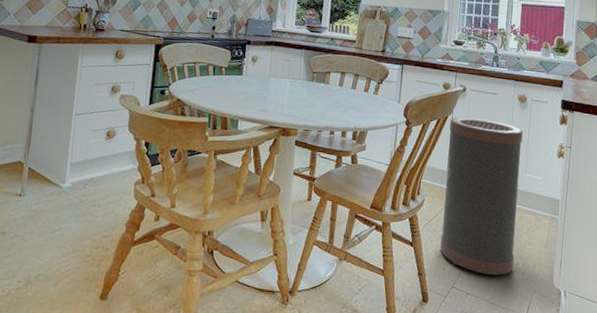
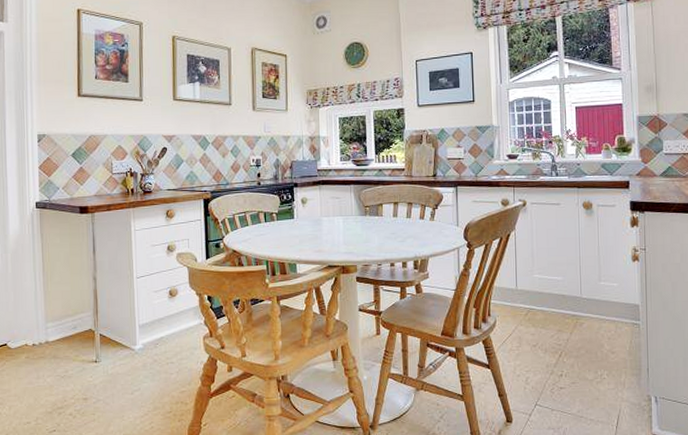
trash can: present [440,117,523,276] -> none [513,232,598,389]

